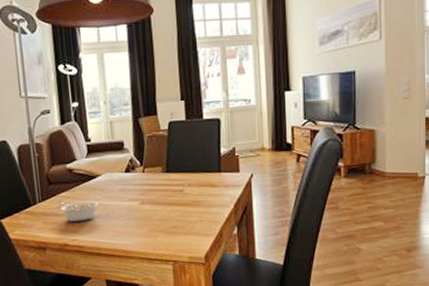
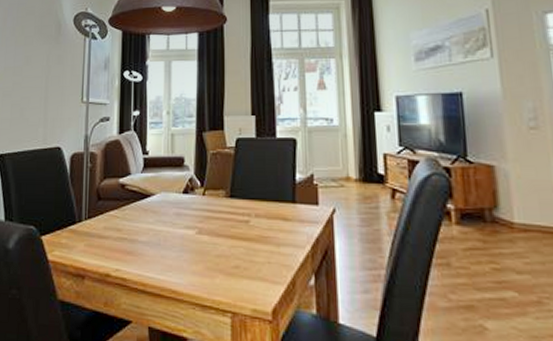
legume: present [59,201,99,223] -> none [106,221,150,249]

